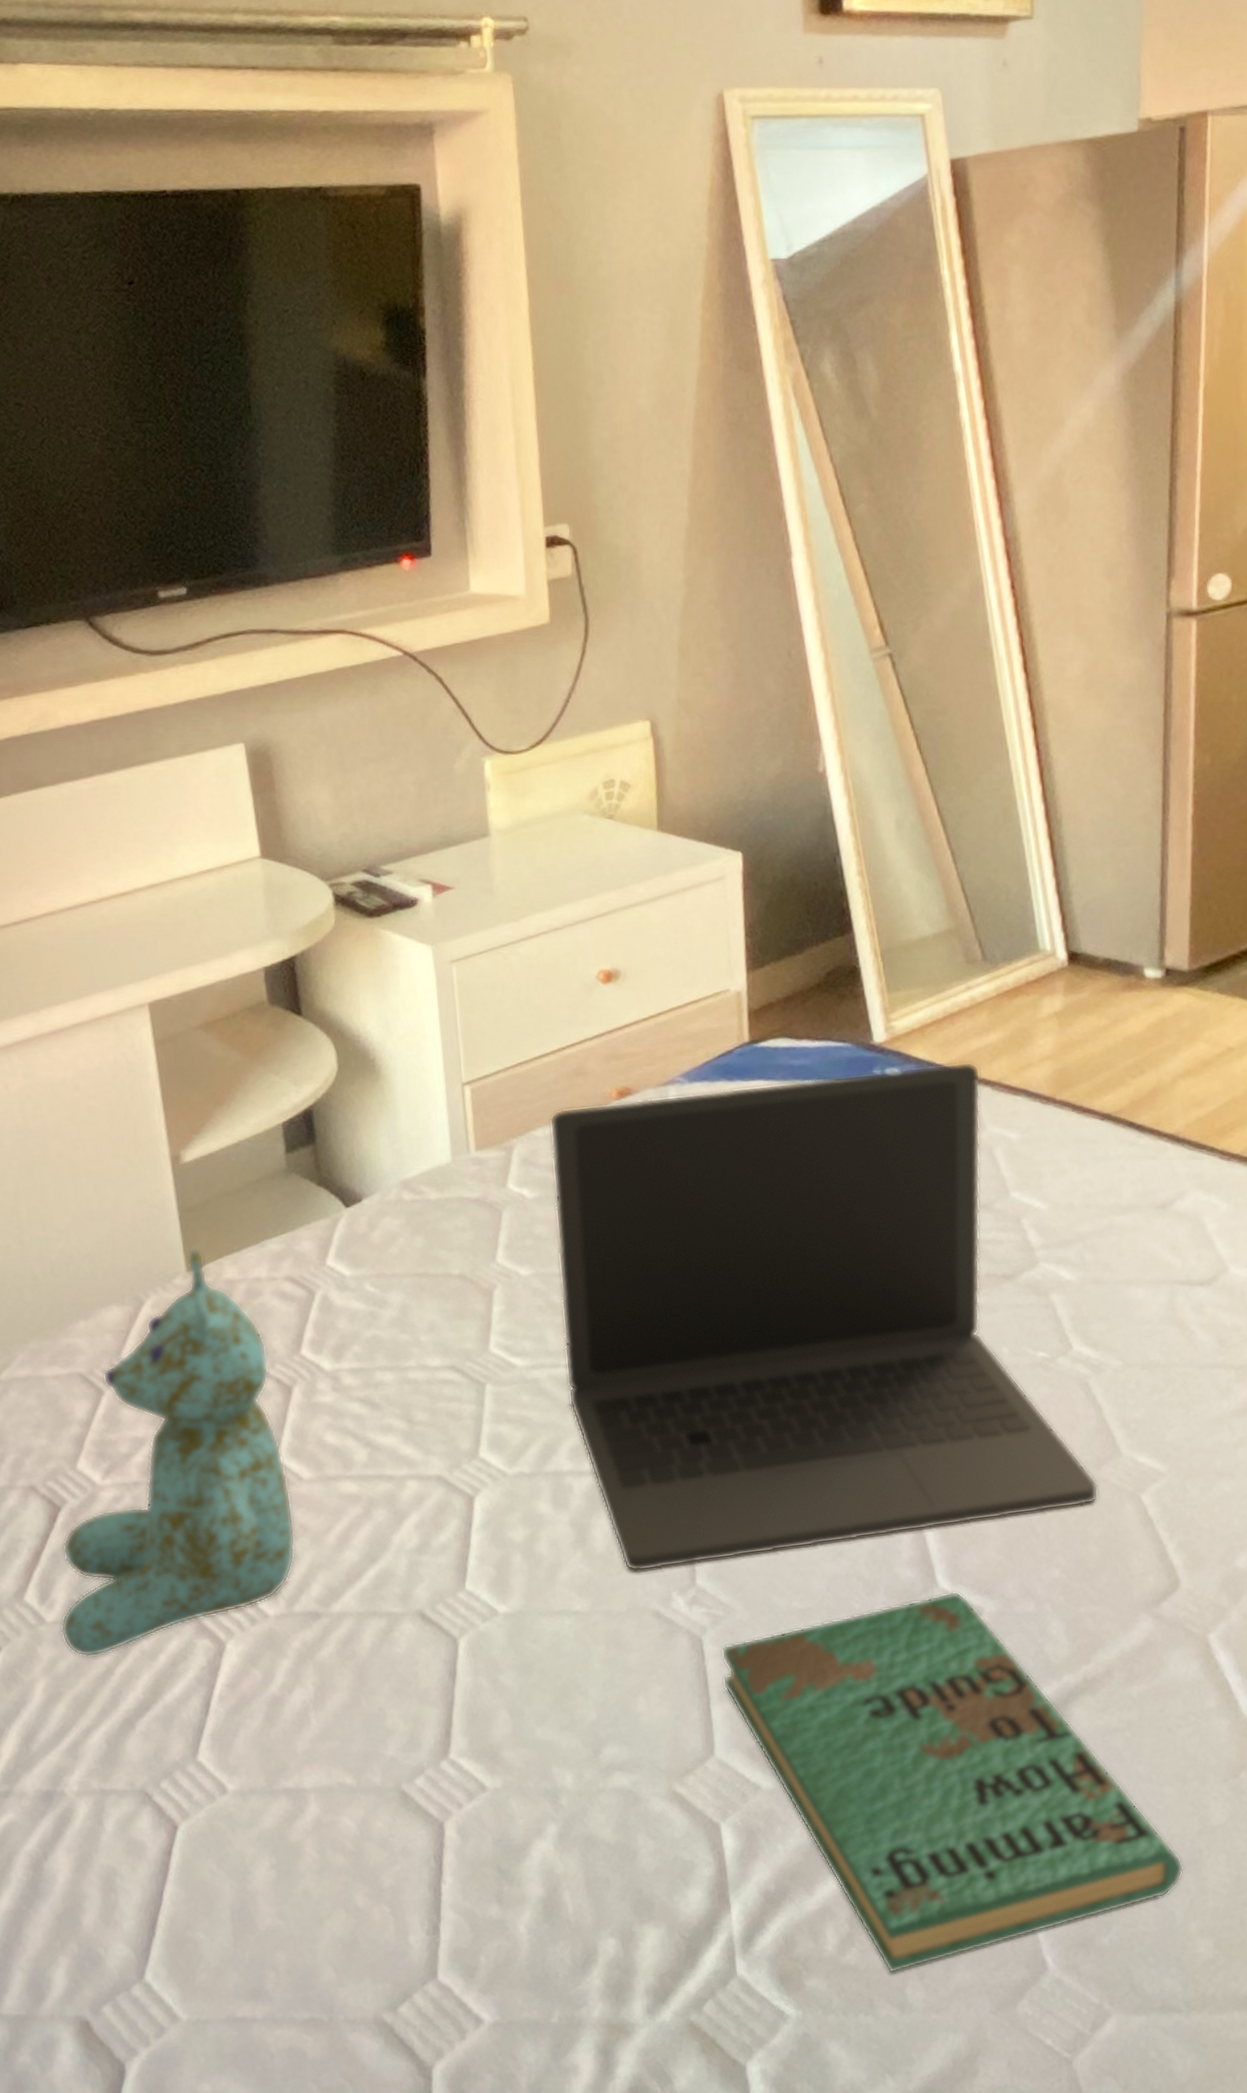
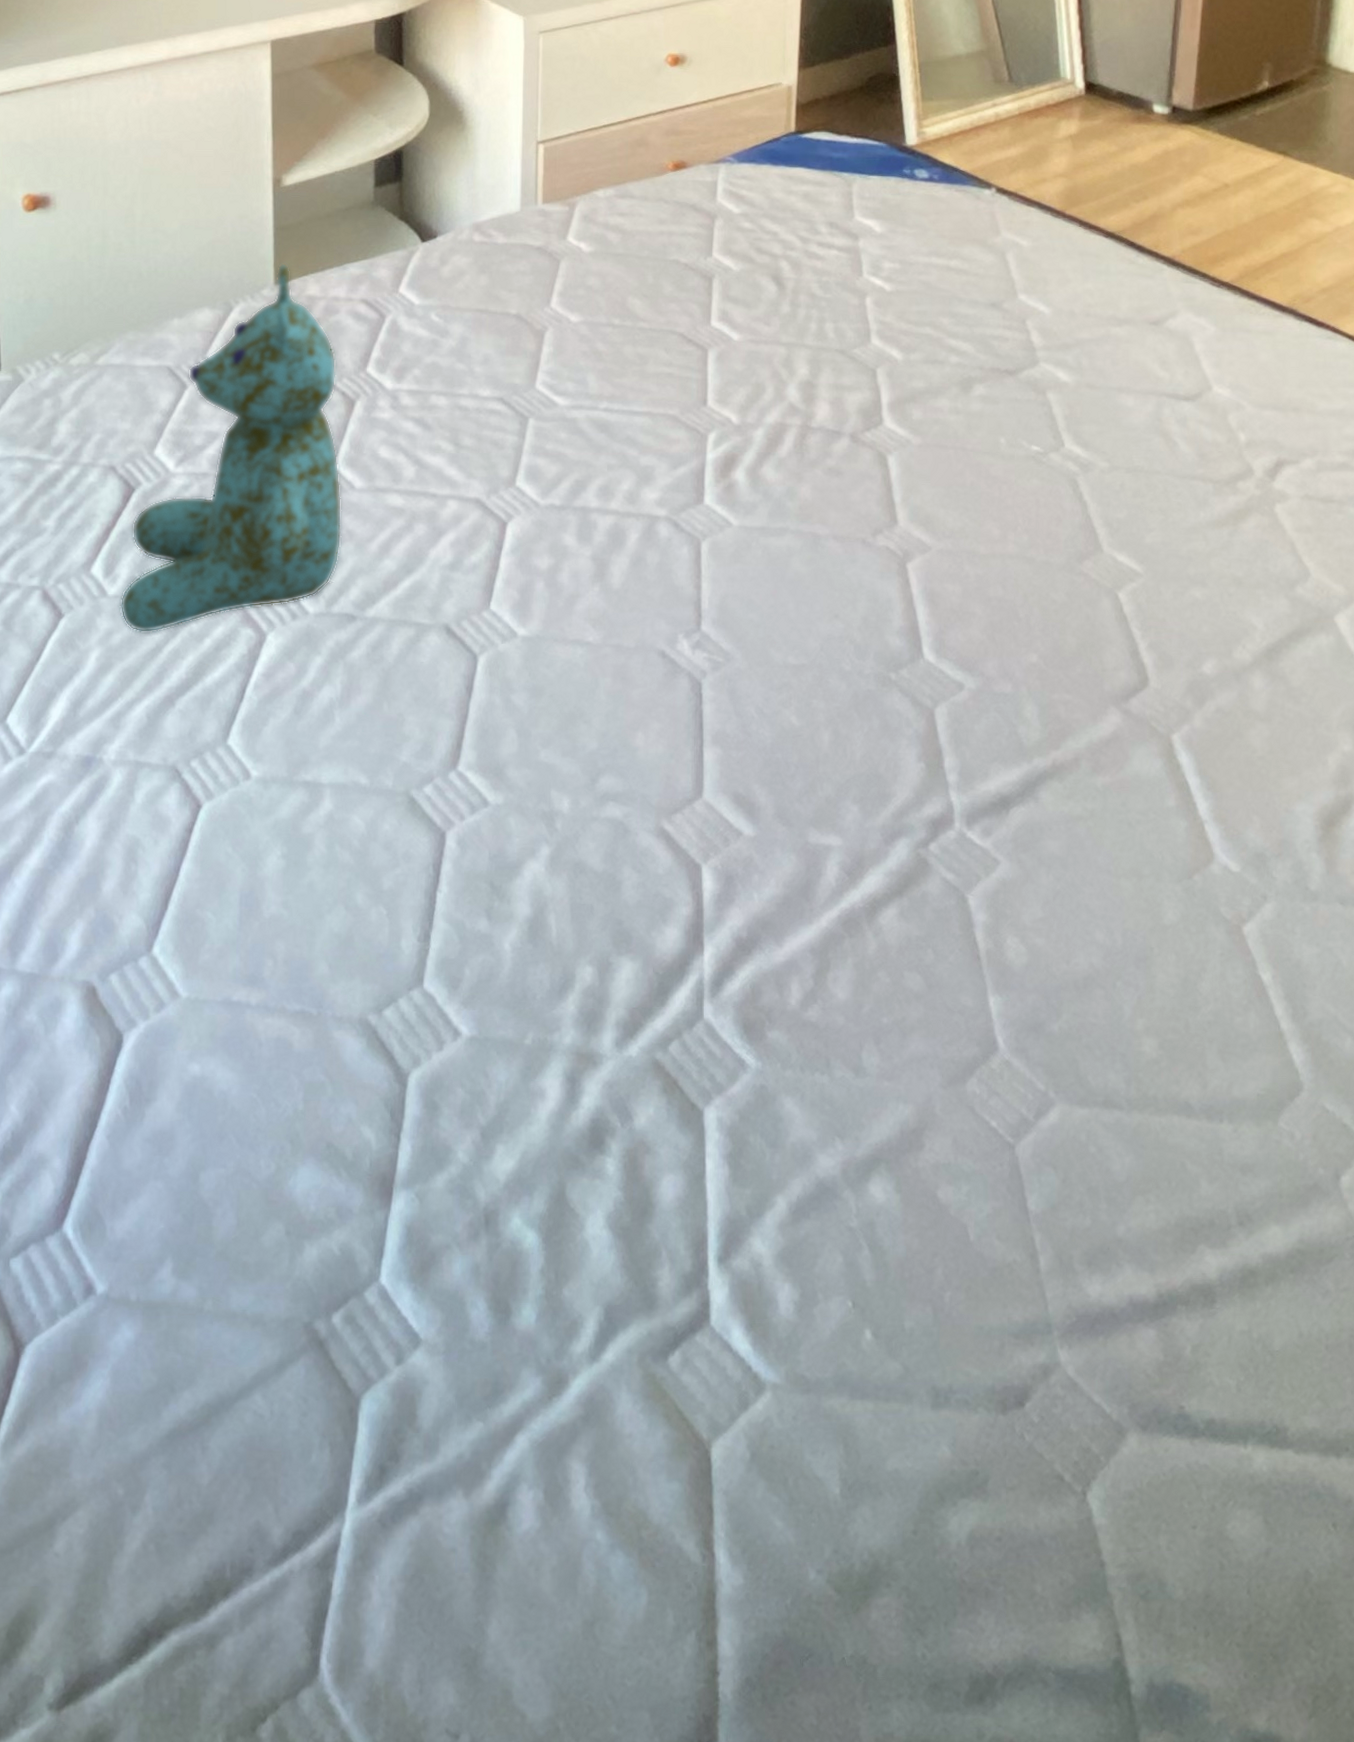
laptop: present [549,1061,1099,1572] -> none [602,171,1079,611]
book: present [721,1591,1184,1974] -> none [717,664,1135,1035]

